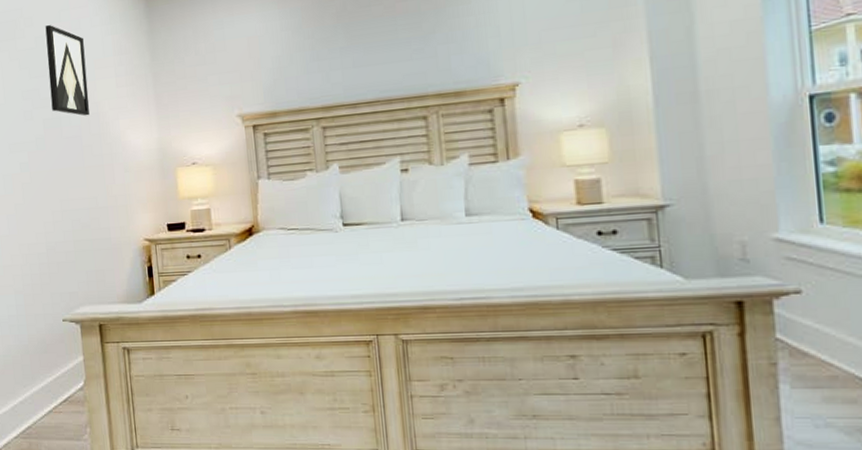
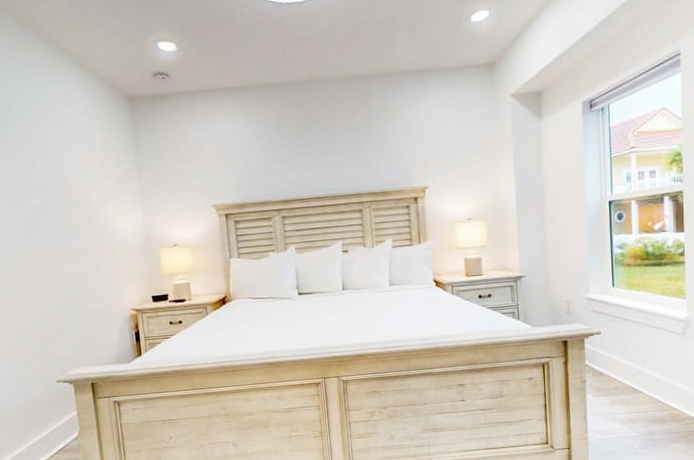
wall art: present [45,25,90,116] -> none [33,120,79,203]

